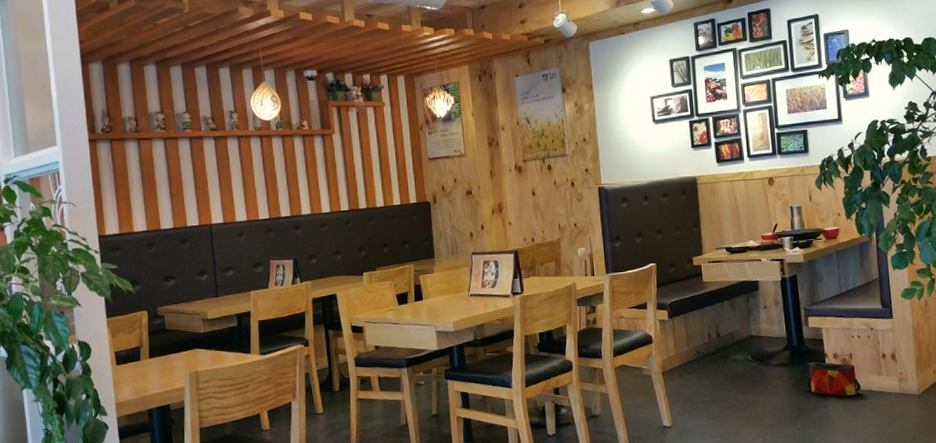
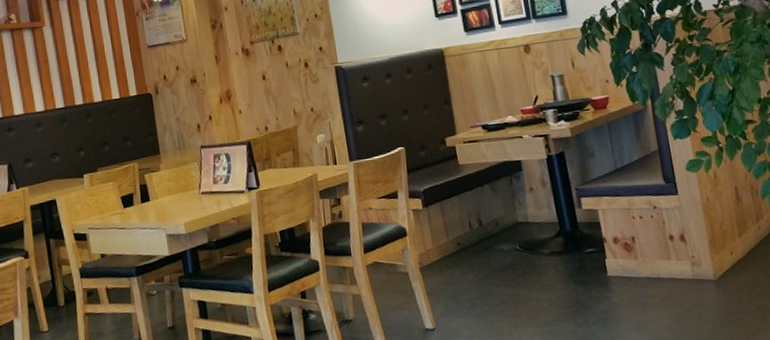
bag: present [807,362,862,397] -> none [585,247,649,287]

